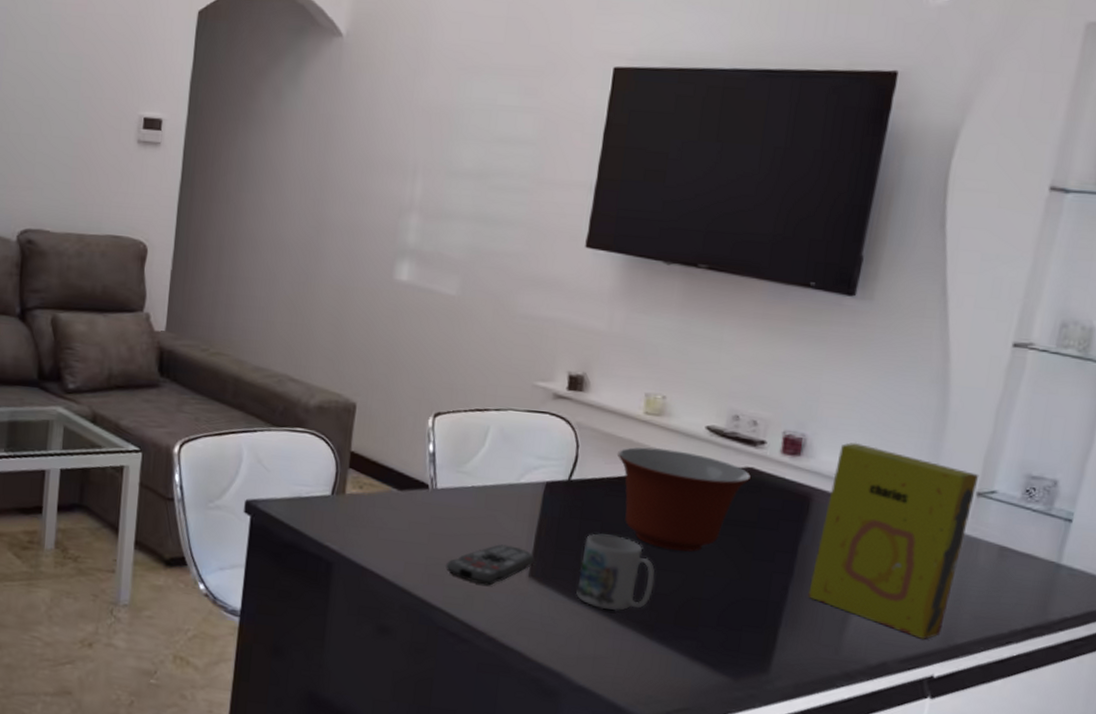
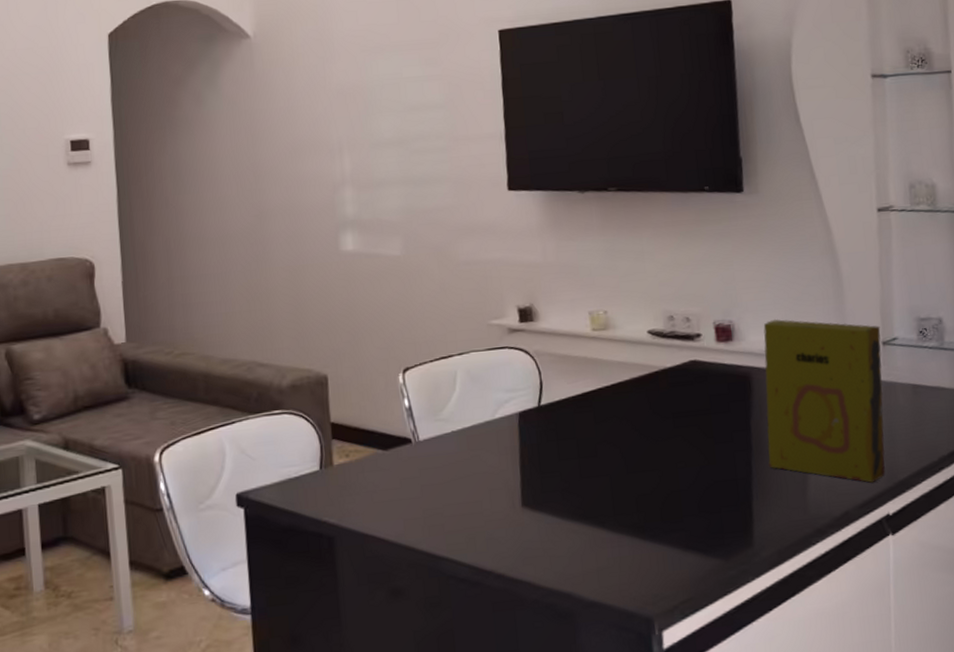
remote control: present [446,544,535,586] -> none [443,480,524,525]
mug: present [576,533,655,611] -> none [566,449,636,522]
mixing bowl: present [618,447,752,552] -> none [577,358,697,452]

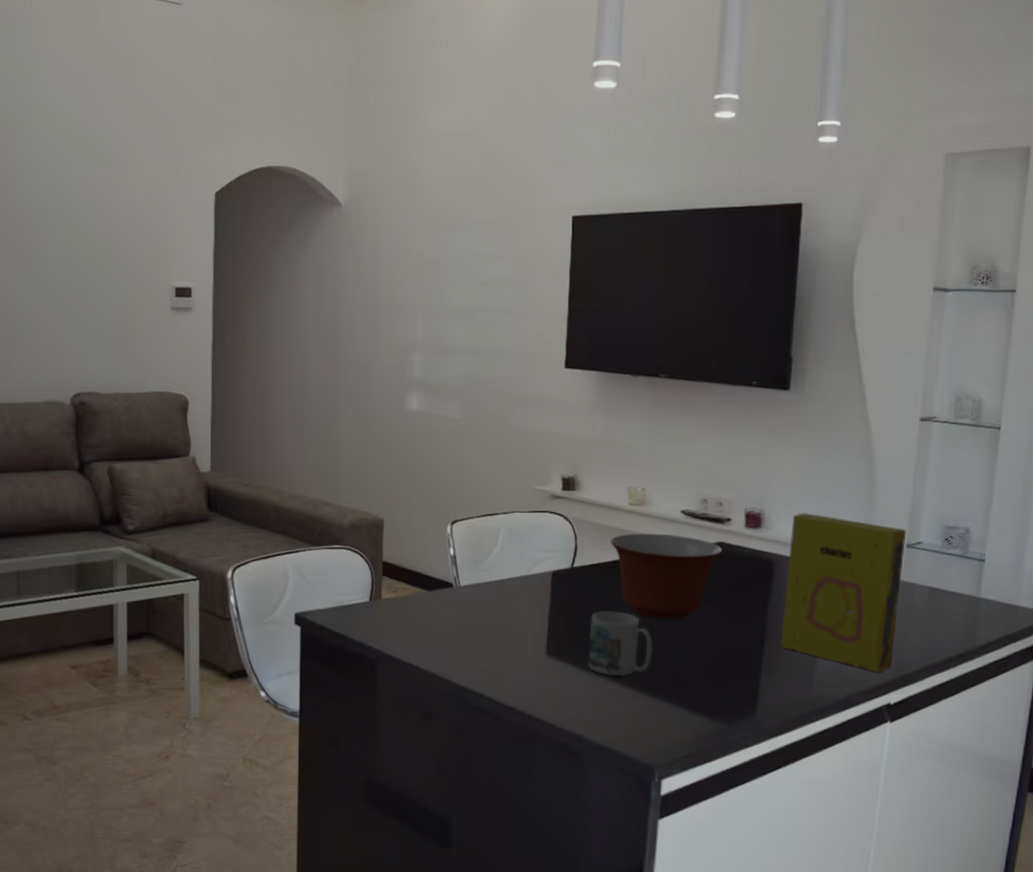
mug: none [566,449,636,522] -> present [588,611,653,677]
mixing bowl: none [577,358,697,452] -> present [610,532,723,619]

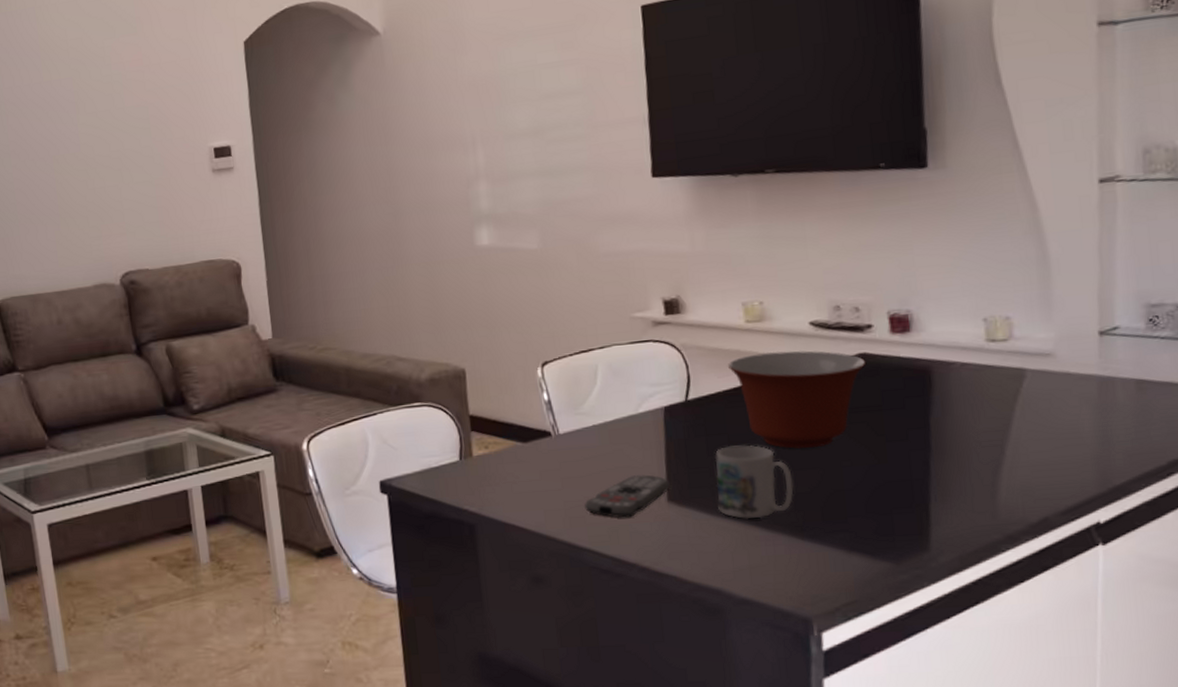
remote control: none [475,629,550,666] -> present [584,474,670,518]
cereal box: present [781,512,907,673] -> none [948,307,1098,487]

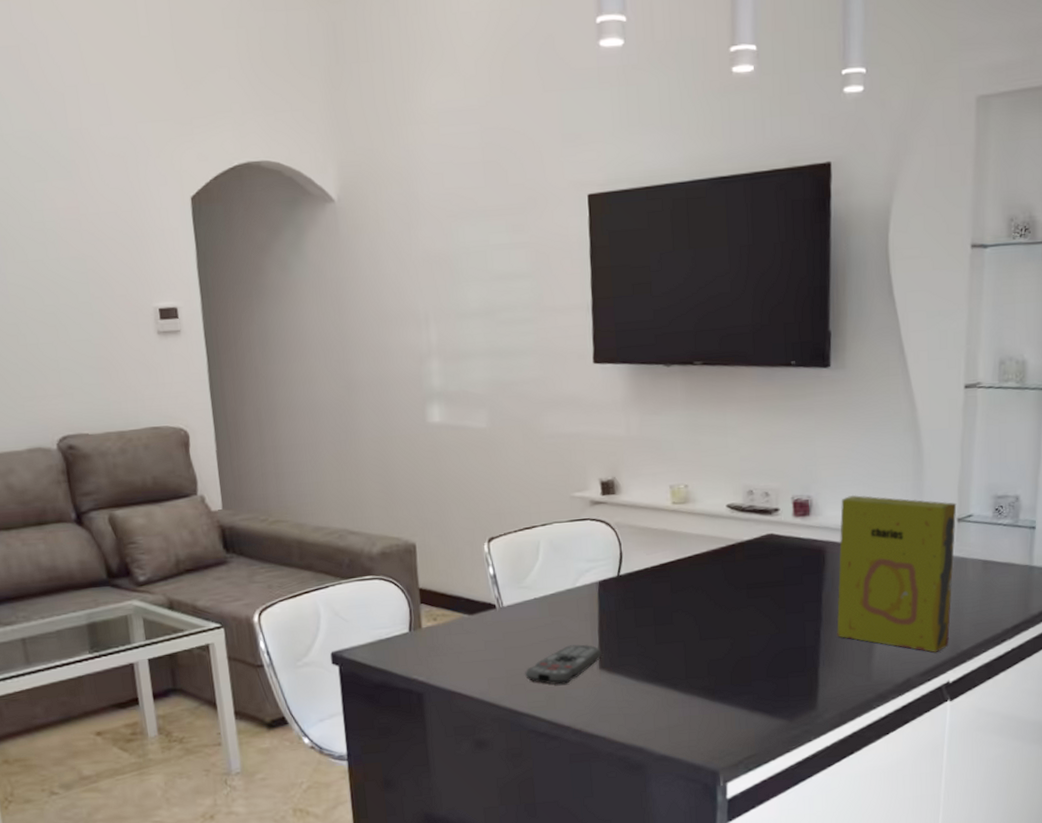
mug: present [715,445,794,520] -> none [642,617,708,684]
mixing bowl: present [728,350,867,449] -> none [656,531,773,620]
cereal box: none [948,307,1098,487] -> present [837,494,957,652]

